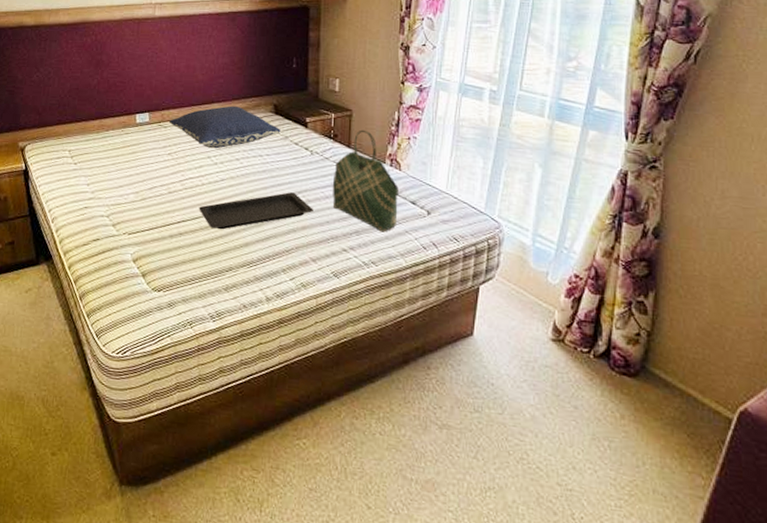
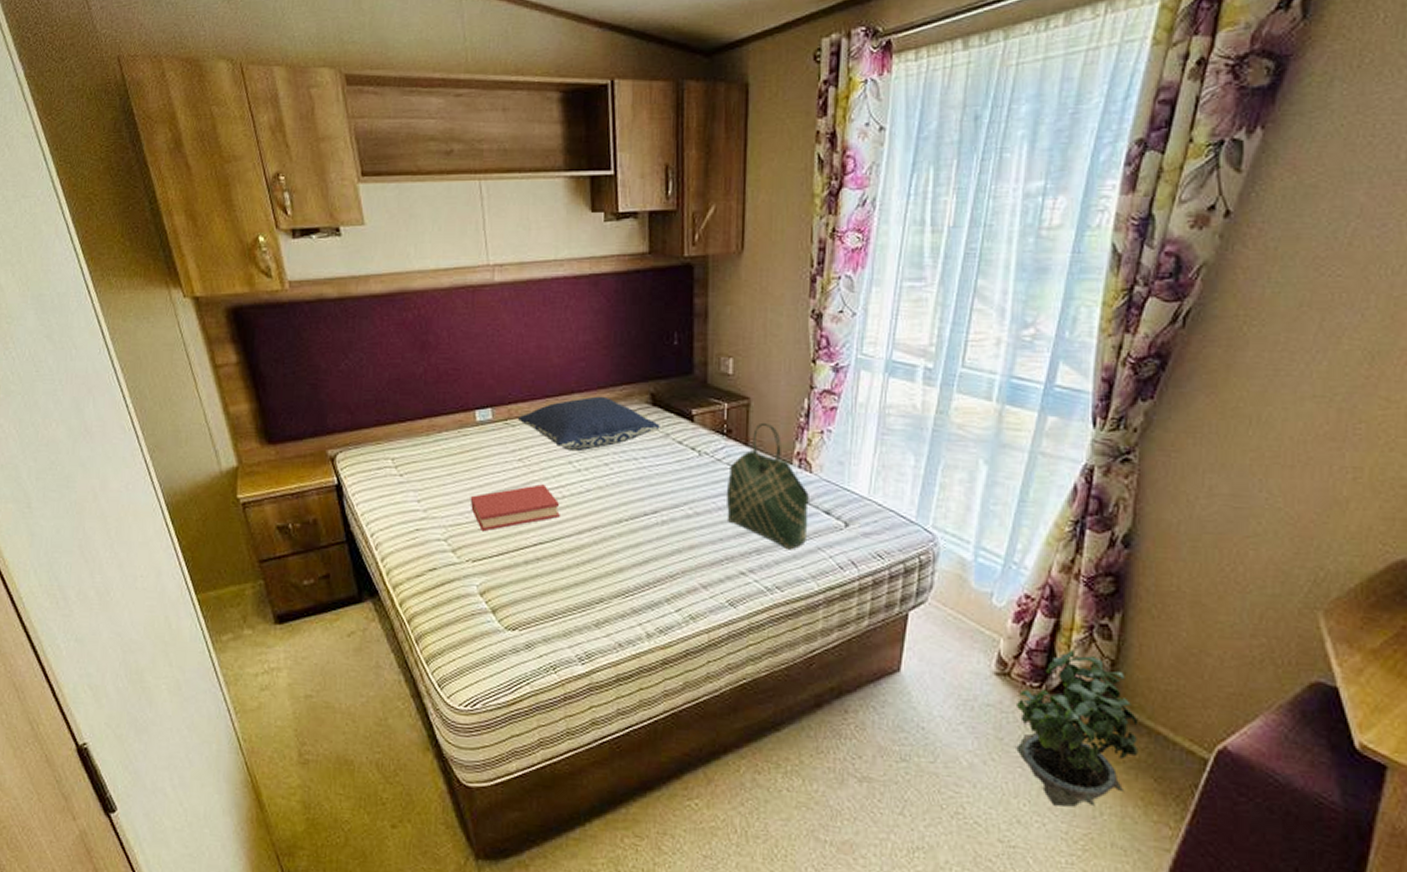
hardback book: none [128,174,200,211] -> present [470,484,560,532]
serving tray: present [199,192,313,230] -> none [559,504,703,553]
potted plant: none [570,321,673,457] -> present [1016,650,1139,807]

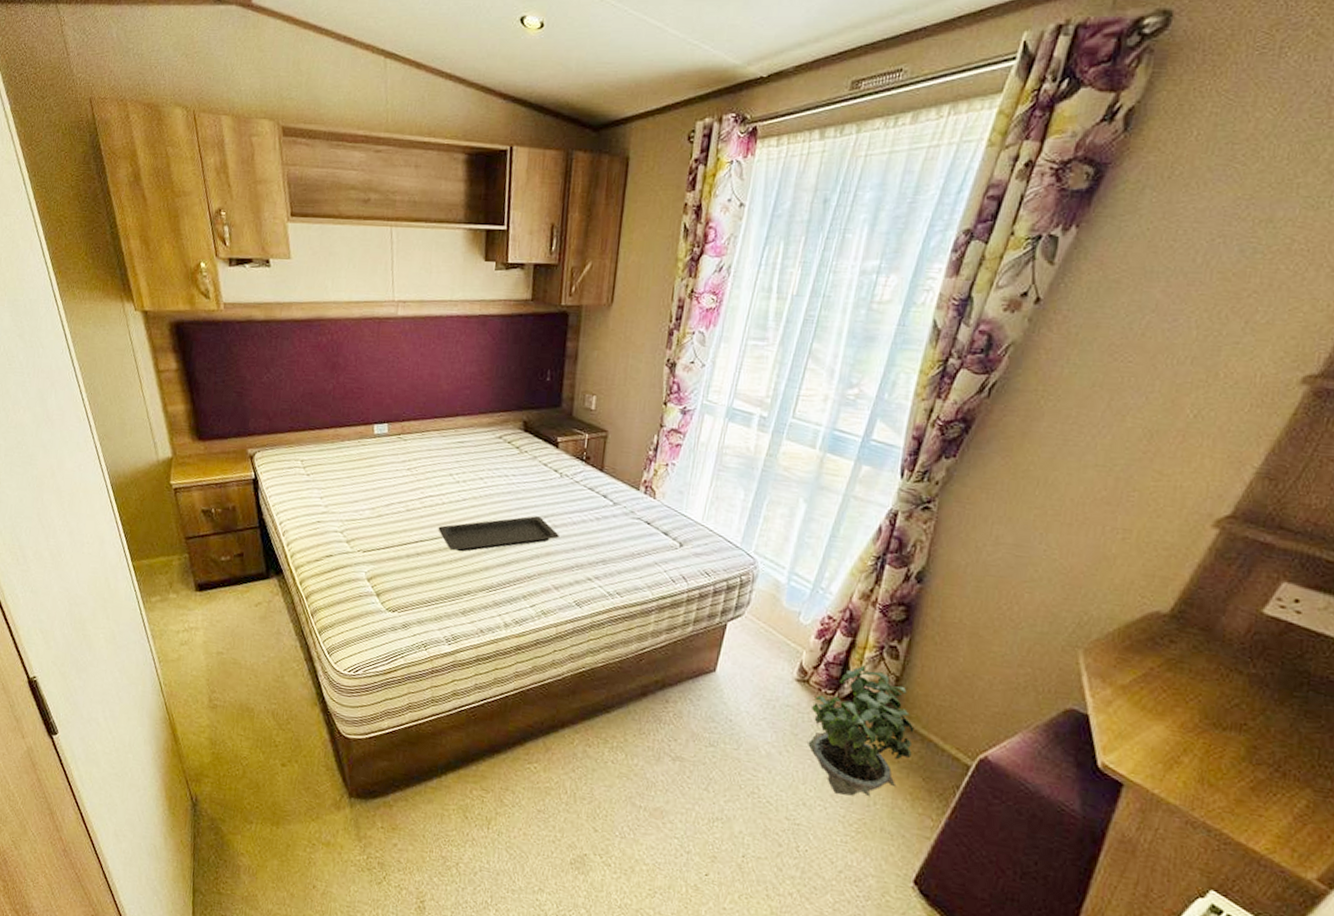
hardback book: present [470,484,560,532] -> none [364,491,439,528]
pillow: present [517,396,660,452] -> none [409,420,530,466]
serving tray: none [559,504,703,553] -> present [438,516,559,552]
tote bag: present [725,422,809,550] -> none [580,453,652,563]

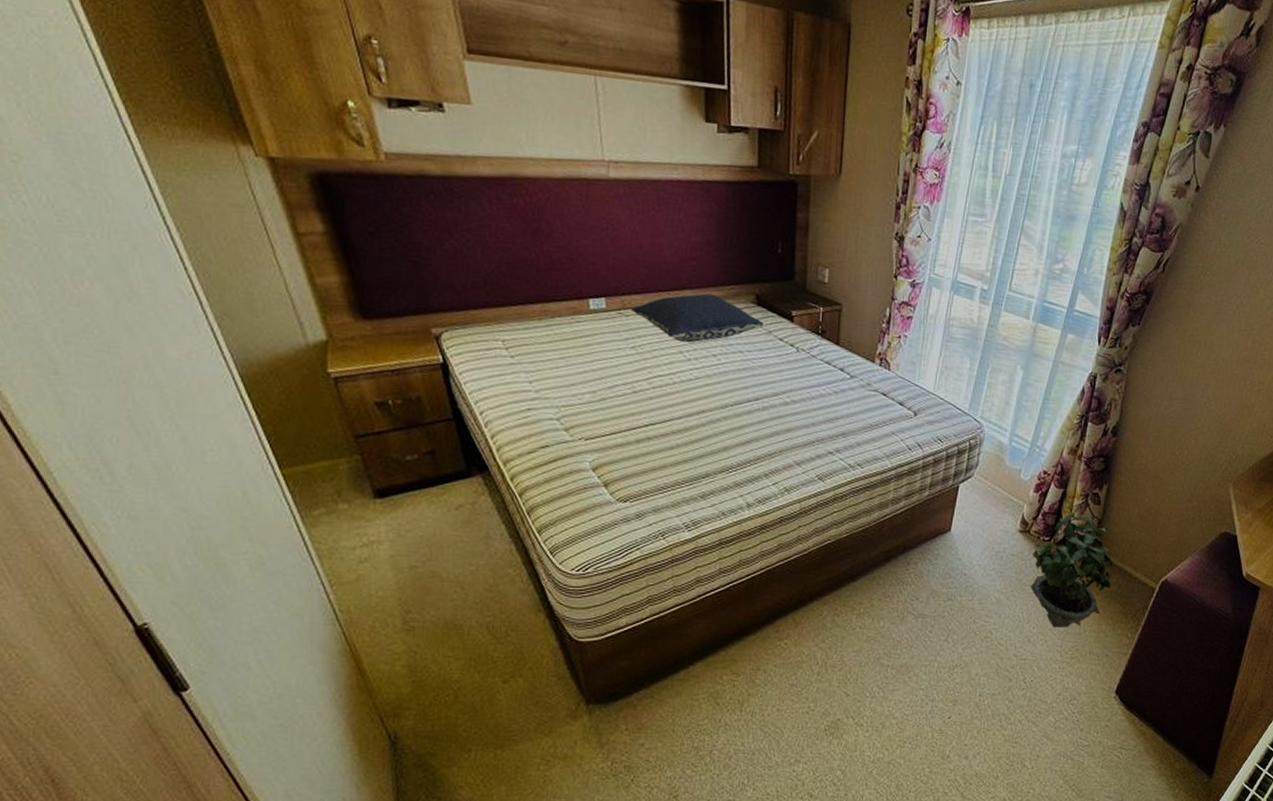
pillow: none [409,420,530,466] -> present [630,293,764,343]
serving tray: present [438,516,559,552] -> none [670,392,798,434]

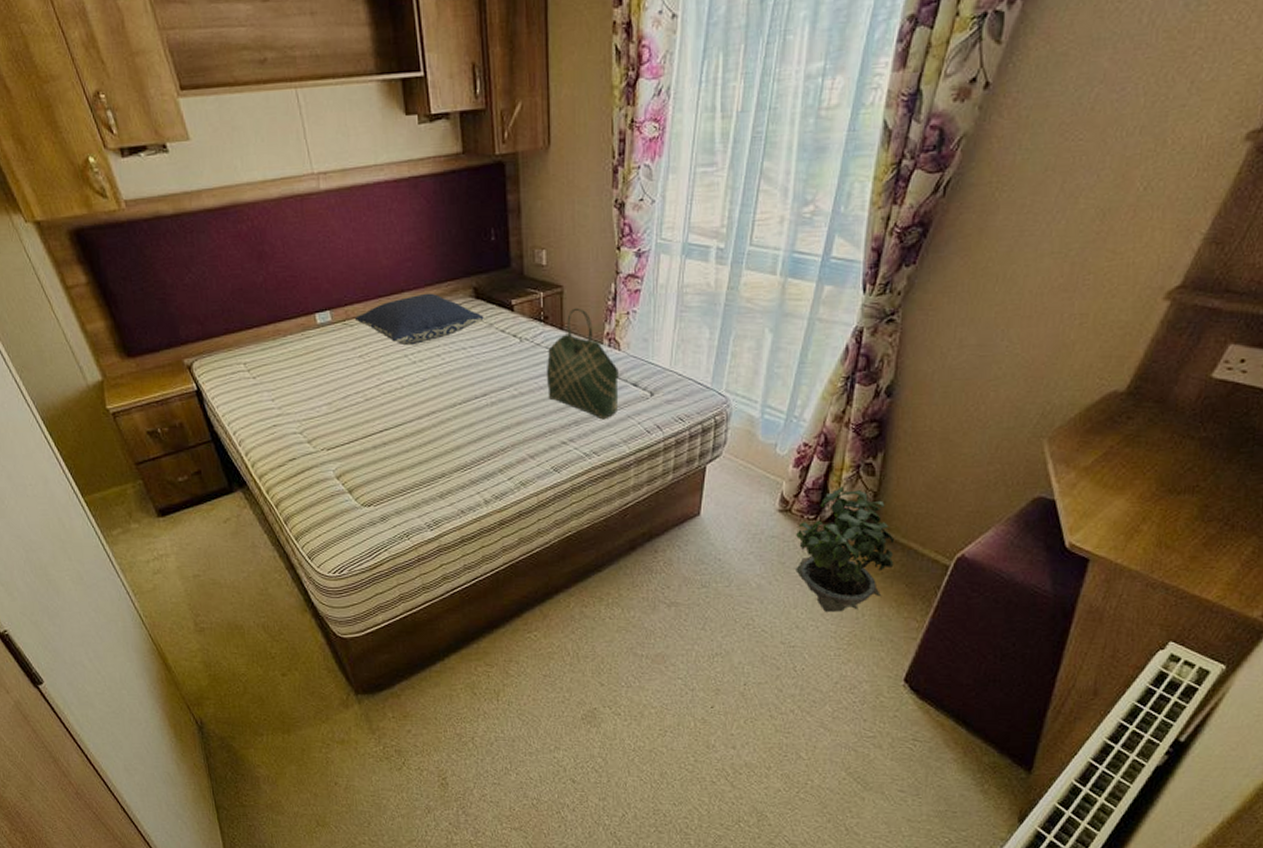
tote bag: none [818,326,887,434] -> present [546,307,619,420]

